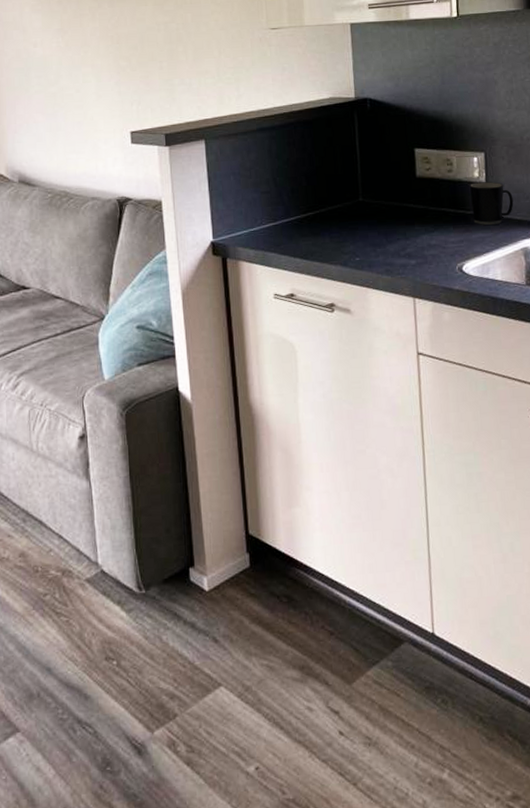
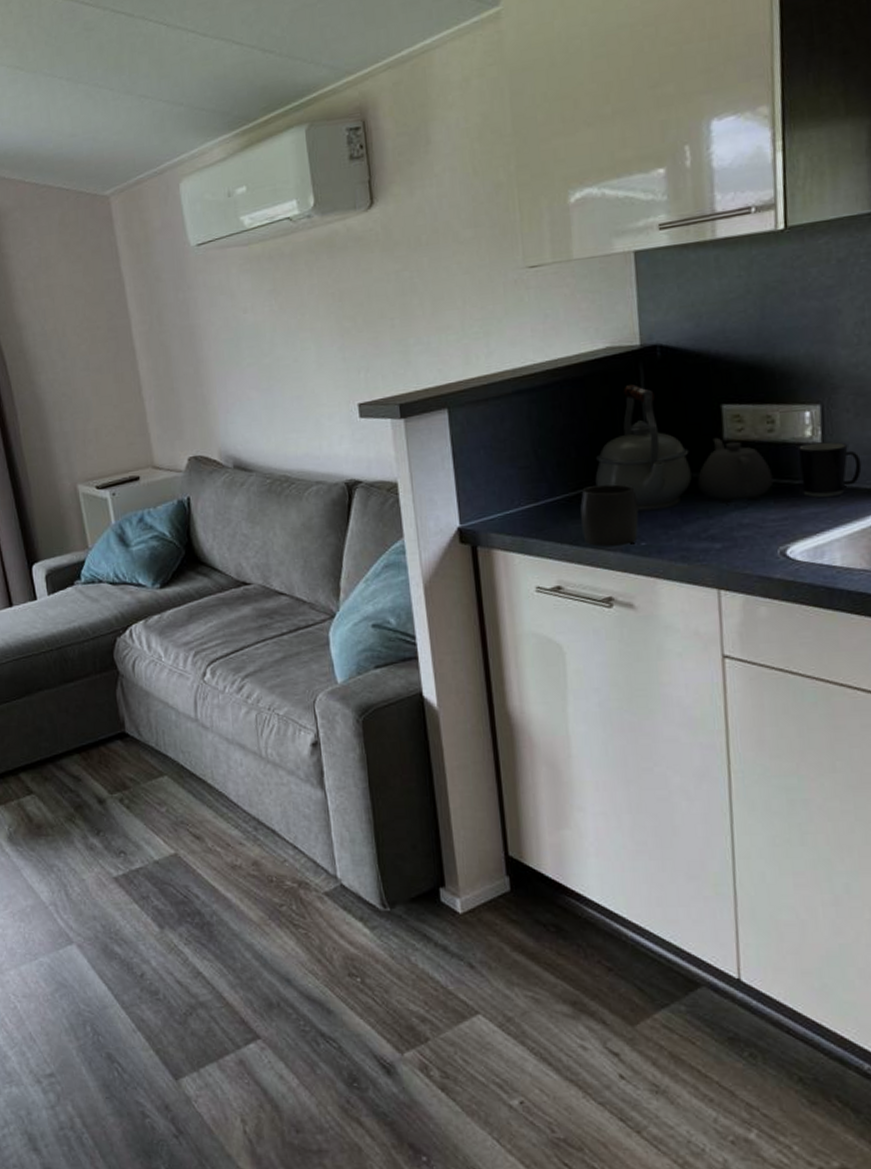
mug: none [309,209,354,261] -> present [580,484,639,547]
kettle: none [321,128,393,232] -> present [595,383,692,512]
teapot: none [397,174,453,228] -> present [697,437,774,504]

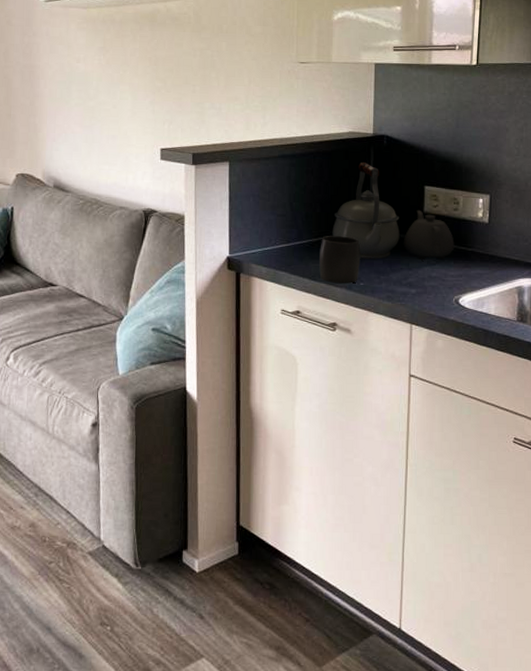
mug: present [799,441,862,498] -> none [473,222,513,263]

